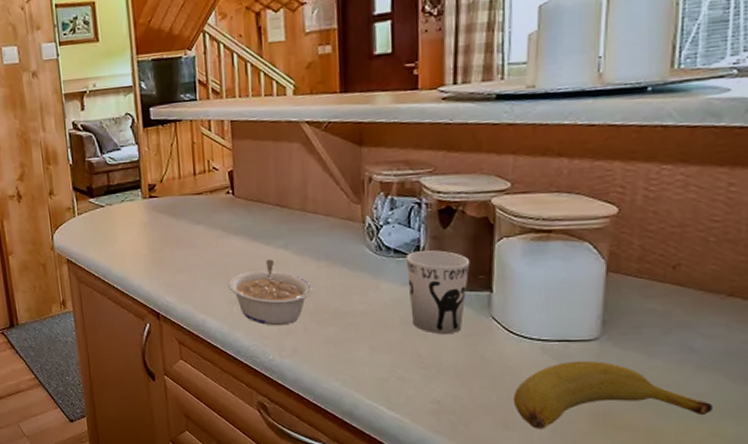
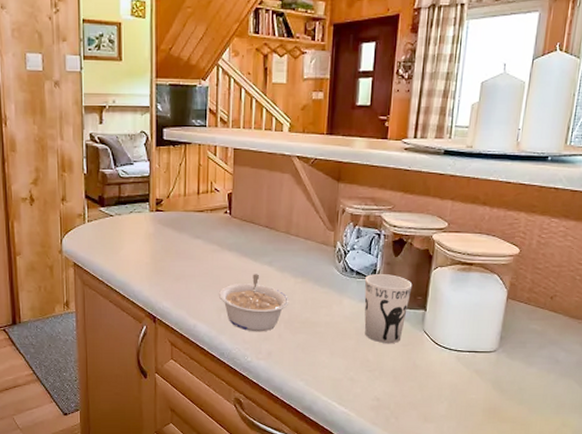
banana: present [513,360,713,429] -> none [432,368,566,421]

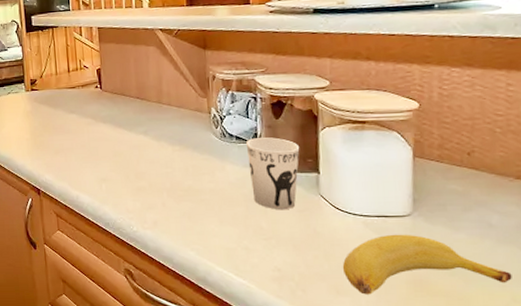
legume: present [218,274,289,332] -> none [97,144,170,201]
banana: none [432,368,566,421] -> present [342,234,512,295]

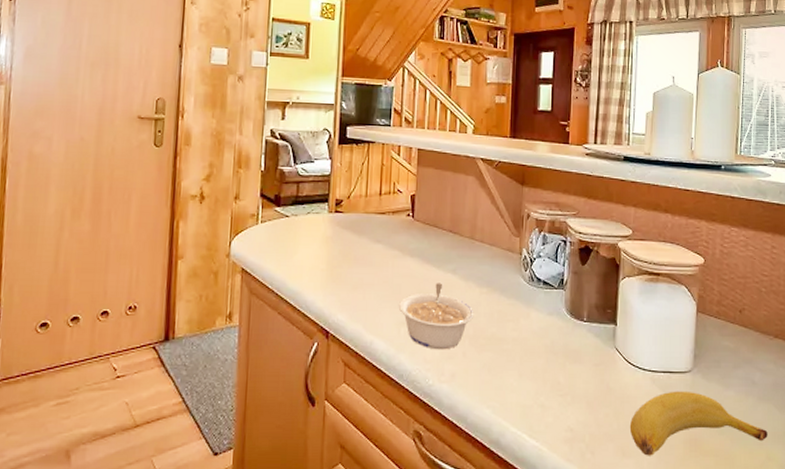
legume: none [97,144,170,201] -> present [398,283,474,350]
cup: present [245,137,300,209] -> none [552,284,601,362]

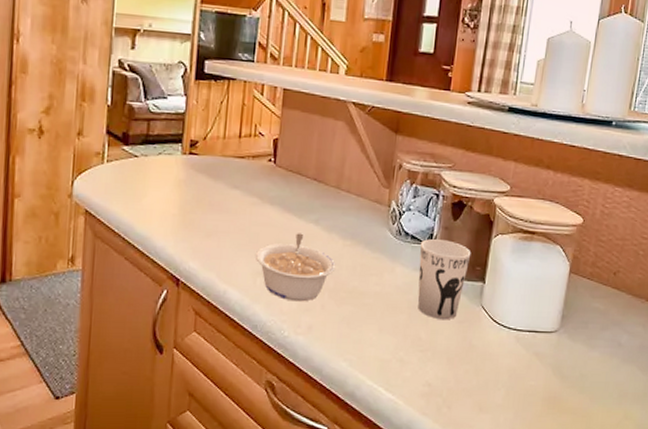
cup: none [552,284,601,362] -> present [417,239,471,319]
banana: present [629,391,768,456] -> none [488,350,628,412]

